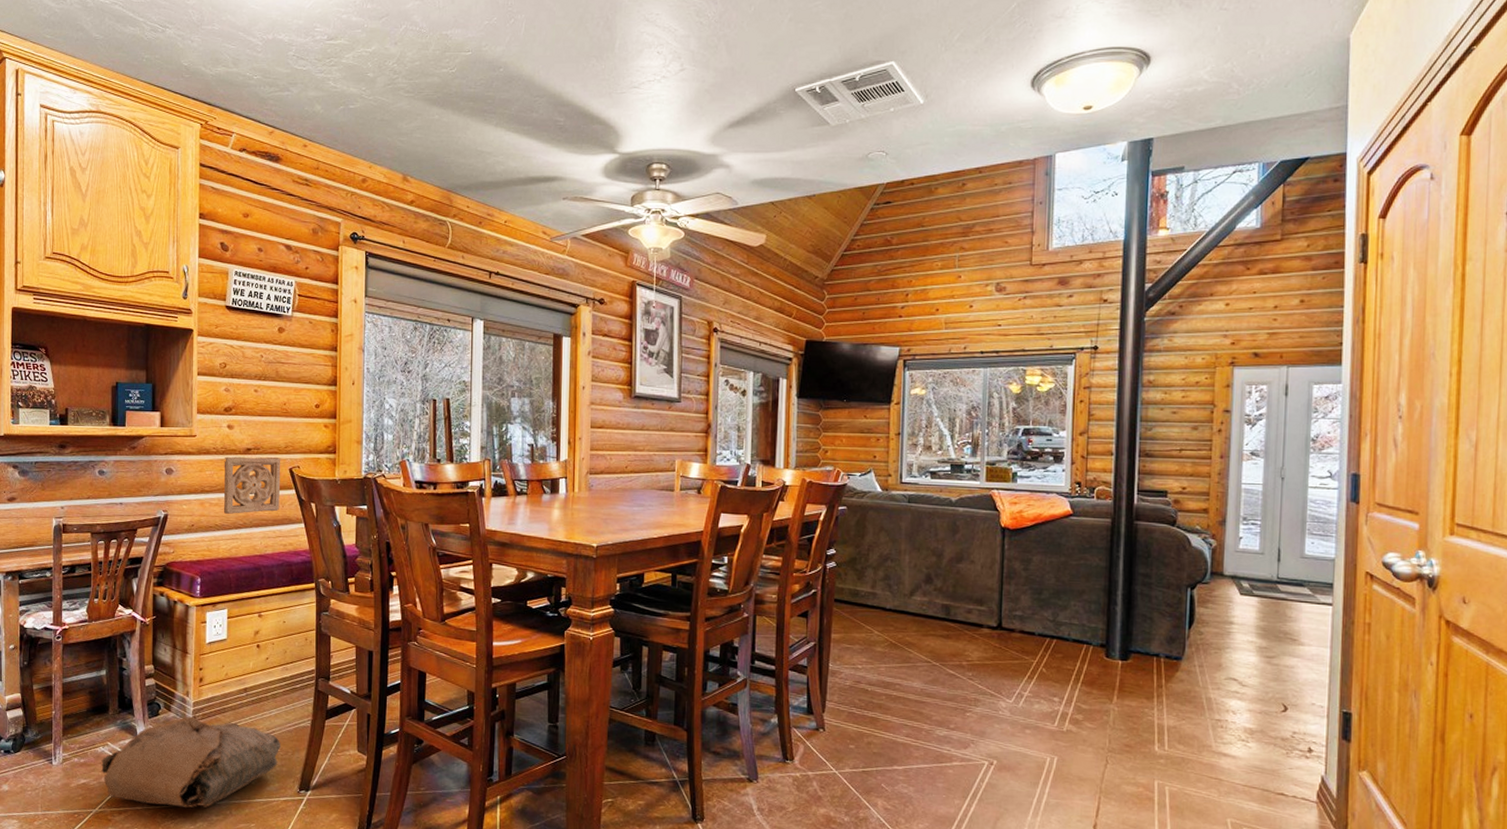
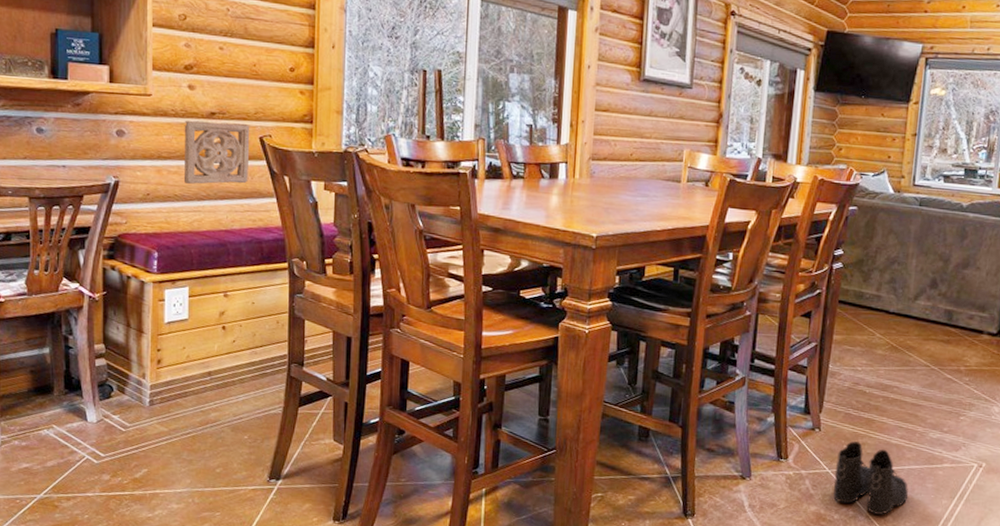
bag: present [101,716,281,808] -> none [46,399,250,495]
boots: none [841,741,918,817] -> present [833,441,908,515]

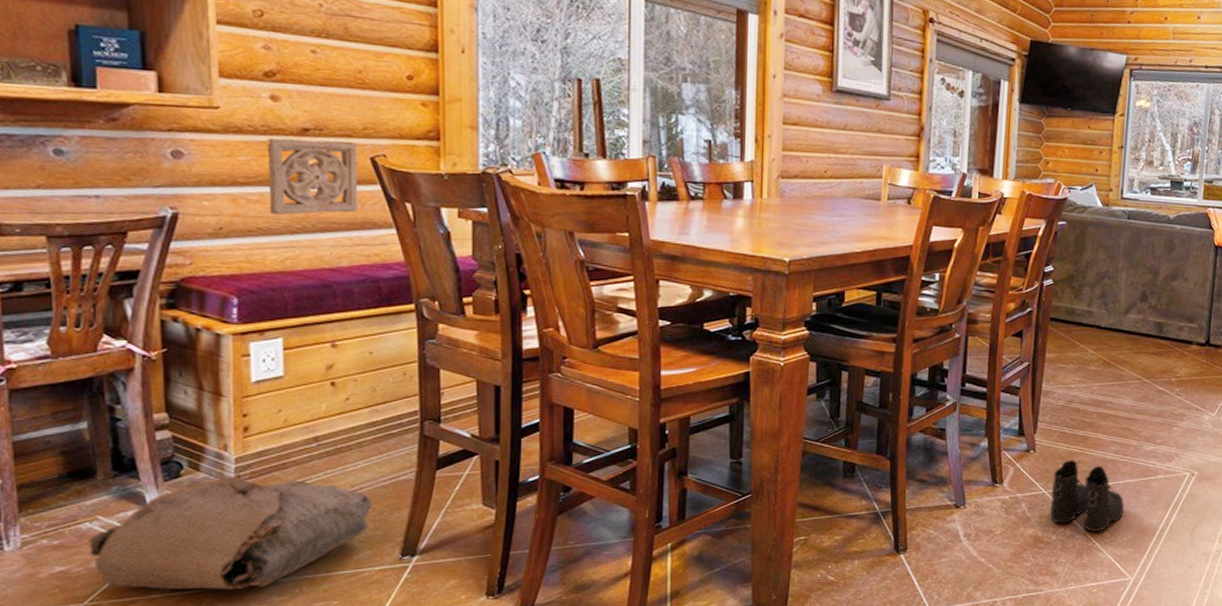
bag: none [46,399,250,495] -> present [89,476,373,590]

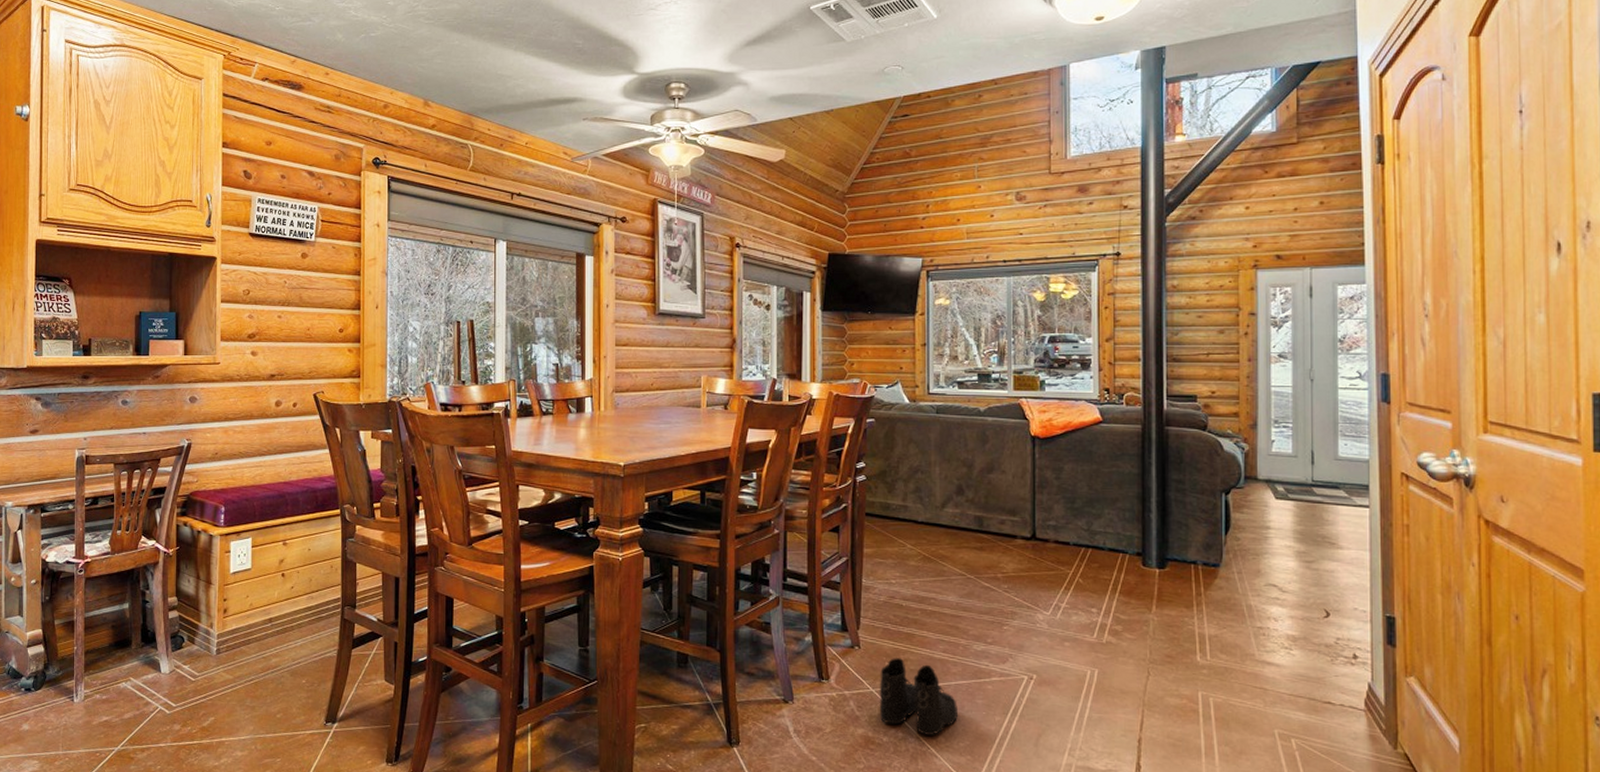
bag: present [89,476,373,590] -> none [124,648,307,743]
wall ornament: present [266,137,358,215] -> none [247,382,305,441]

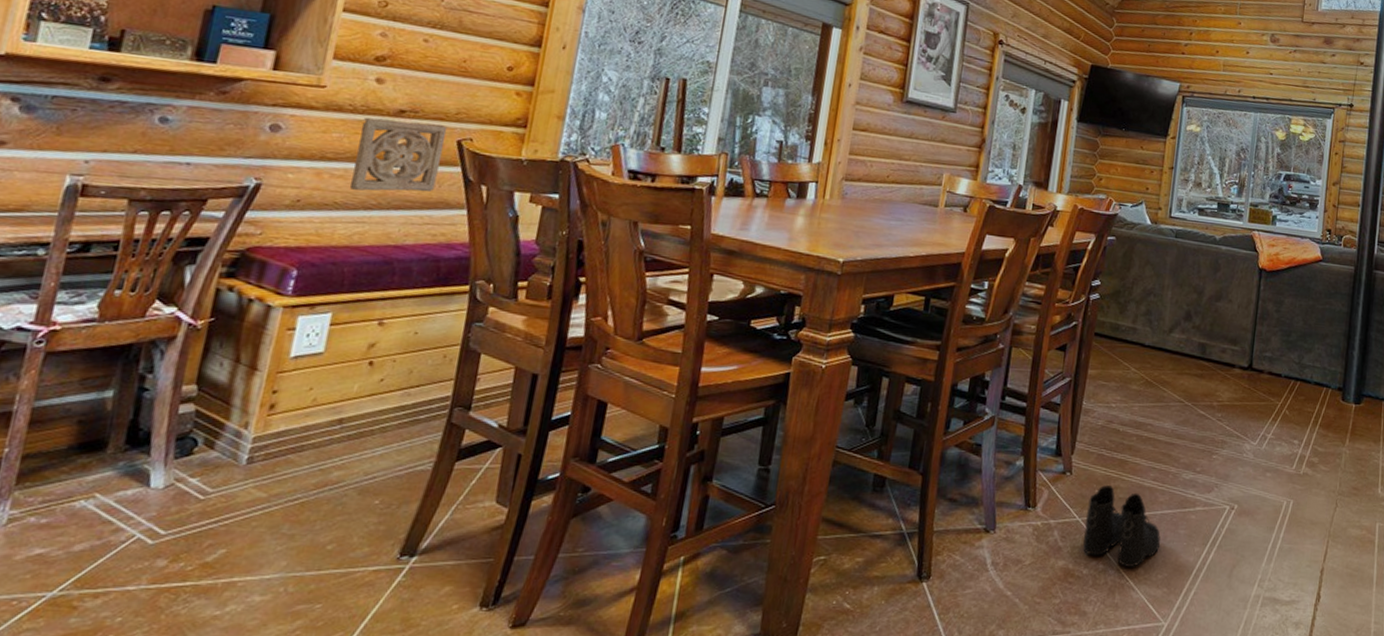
wall ornament: none [247,382,305,441] -> present [349,117,448,192]

